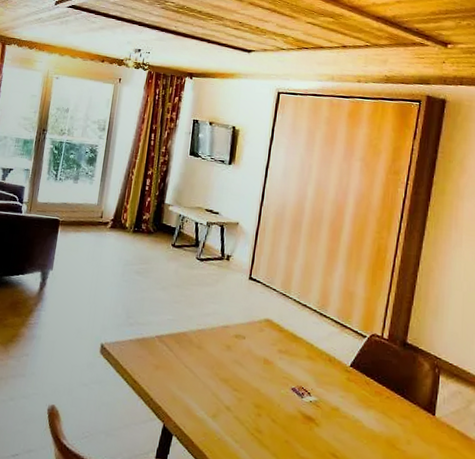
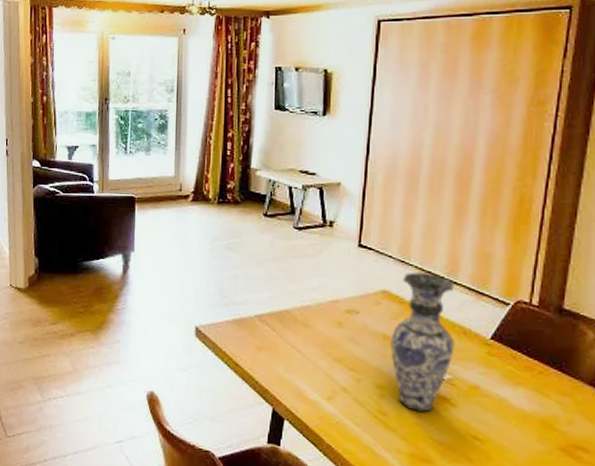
vase: none [268,304,325,431] -> present [390,272,455,413]

